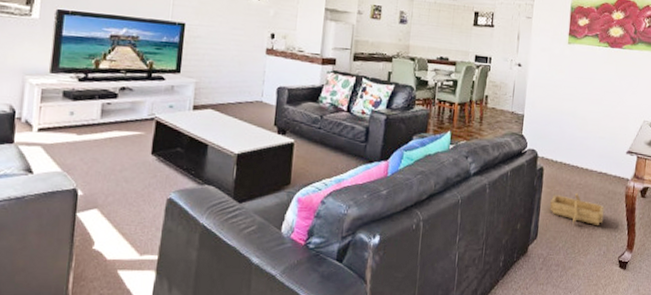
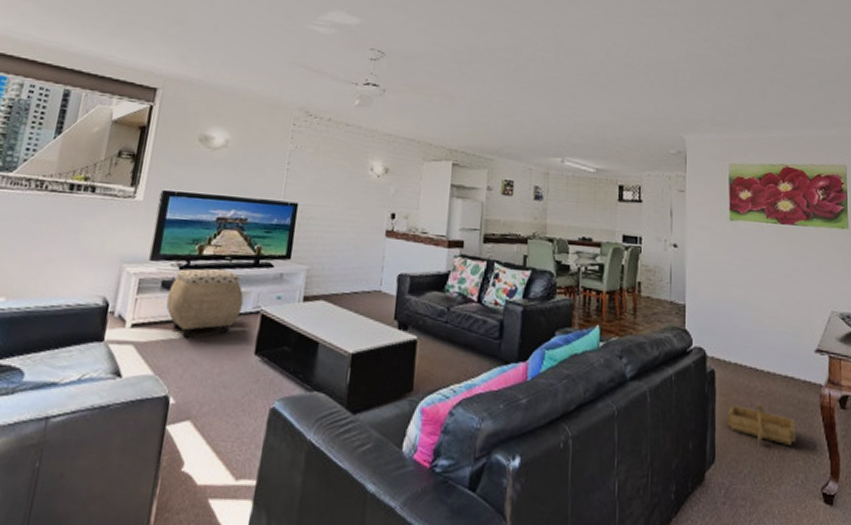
ottoman: none [69,80,139,140] -> present [166,268,244,338]

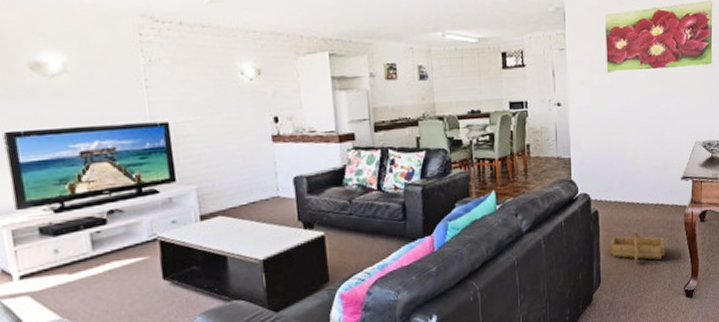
ottoman: present [166,268,244,338] -> none [49,204,137,278]

